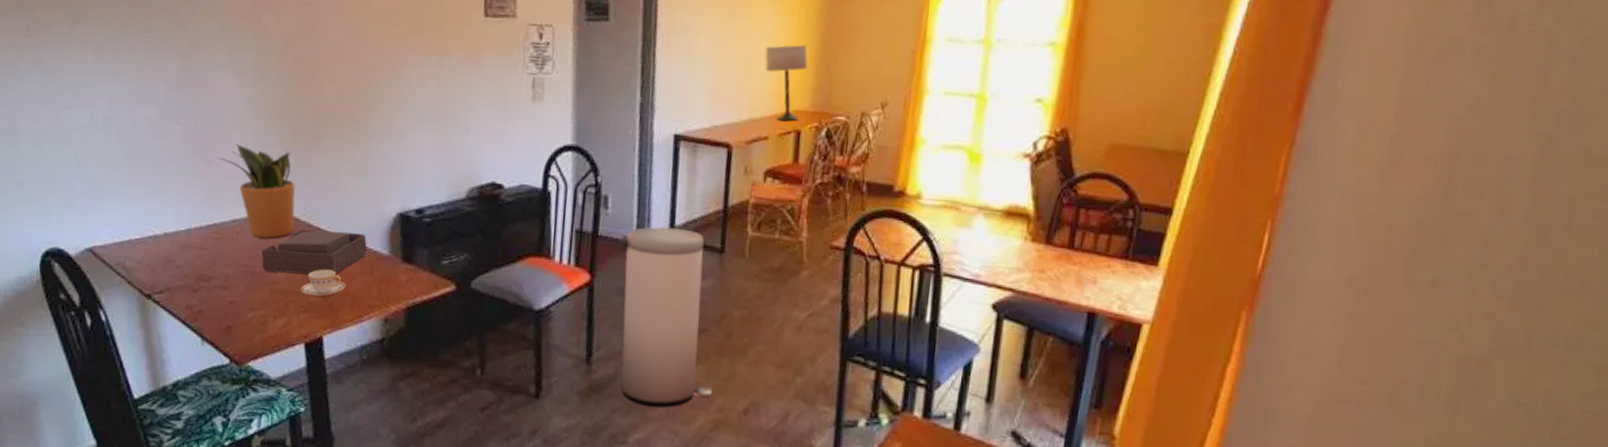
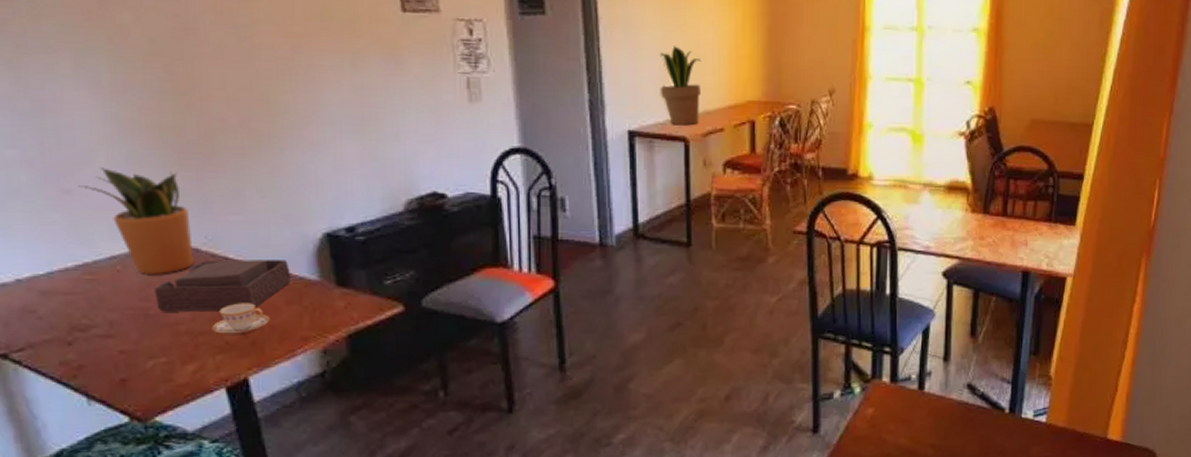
pedal bin: present [618,227,713,408] -> none [581,225,693,405]
potted plant: none [709,54,753,132] -> present [661,46,702,126]
table lamp: present [765,44,808,122] -> none [713,35,756,112]

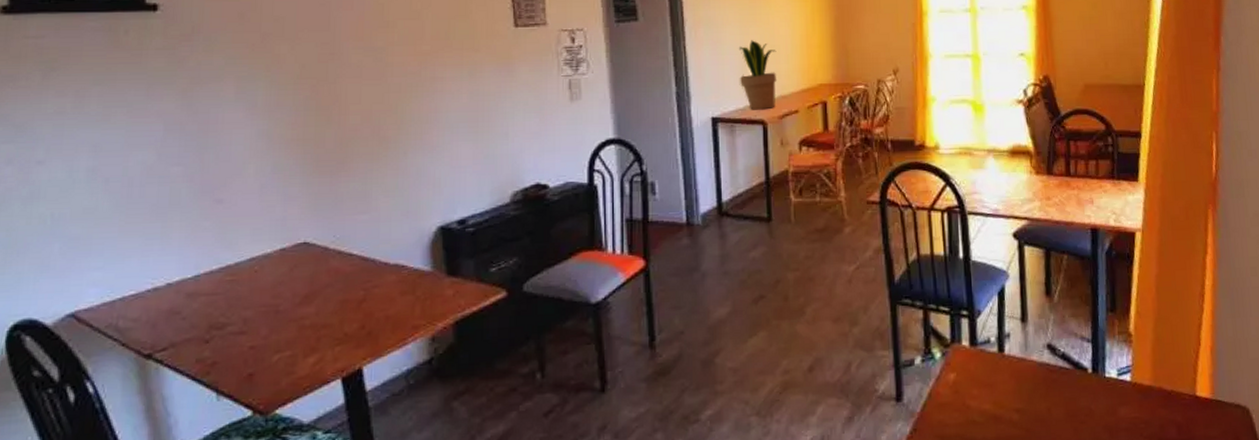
potted plant: present [78,167,194,274] -> none [229,178,323,273]
napkin holder: present [154,259,290,312] -> none [285,253,406,308]
teacup: present [211,303,270,336] -> none [333,295,386,328]

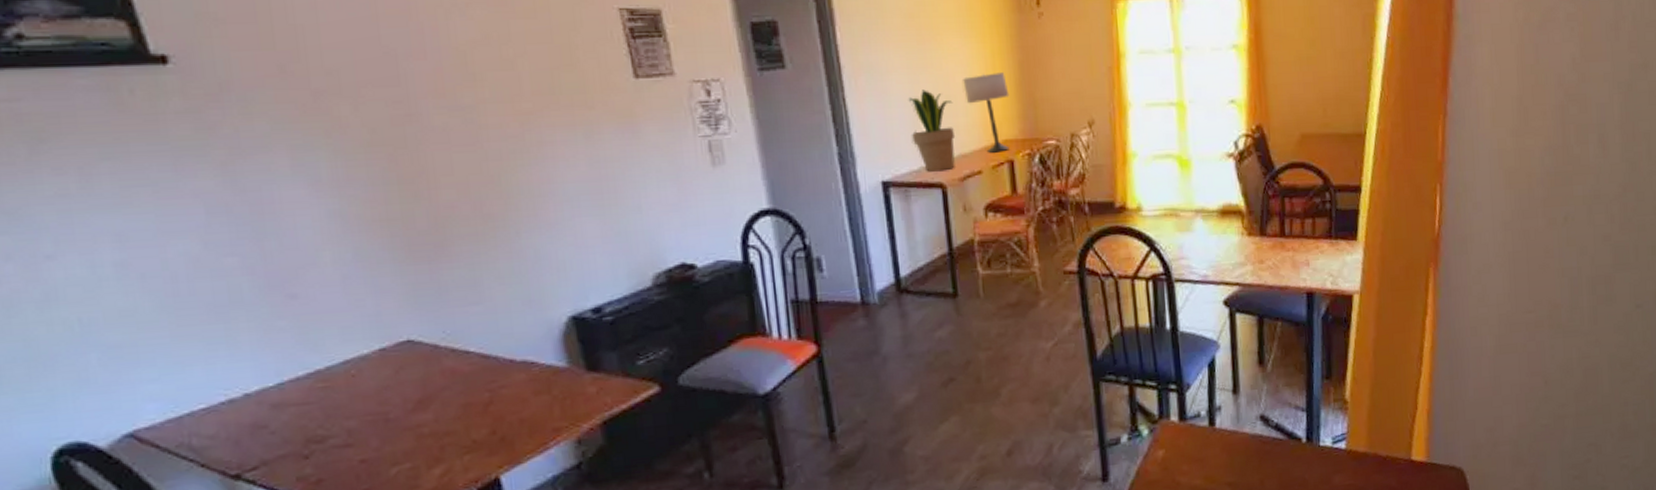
table lamp: none [786,27,826,95] -> present [963,72,1010,153]

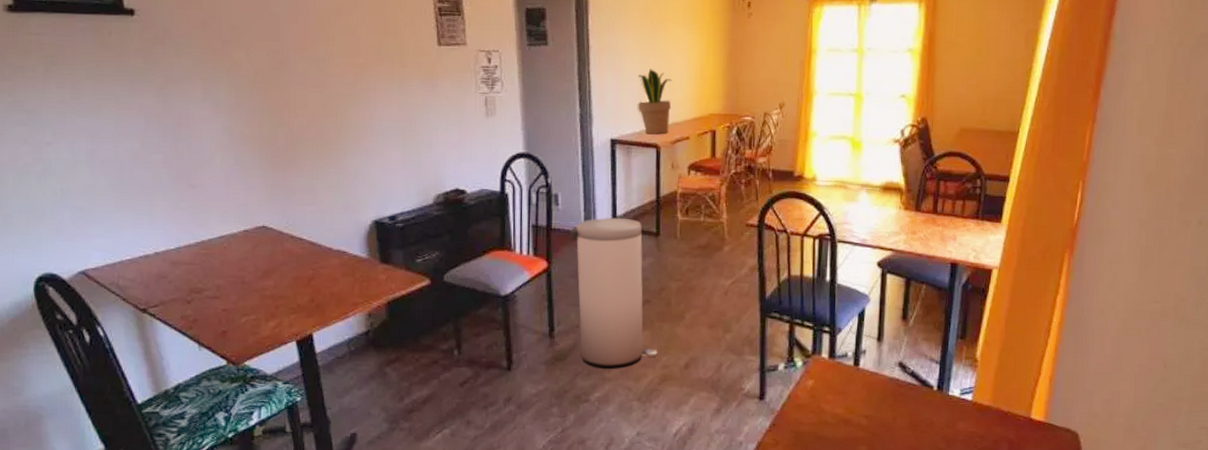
pedal bin: none [841,279,972,471] -> present [569,217,658,369]
table lamp: present [963,72,1010,153] -> none [682,59,718,123]

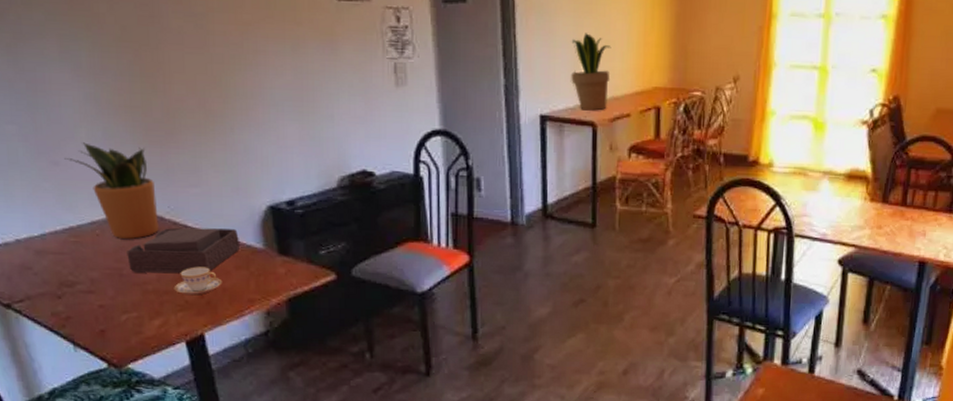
potted plant: none [201,168,278,251] -> present [64,142,159,239]
napkin holder: none [249,240,347,281] -> present [127,227,239,274]
teacup: none [288,274,331,300] -> present [174,266,223,296]
pedal bin: present [569,217,658,369] -> none [494,205,594,375]

